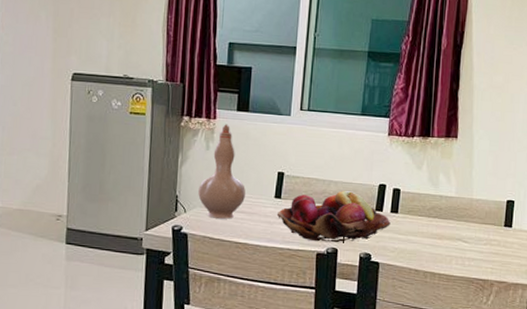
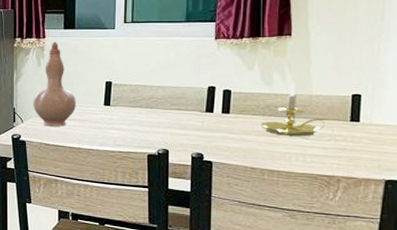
fruit basket: present [276,191,390,243] -> none [107,95,222,144]
candle holder: none [426,185,488,239] -> present [261,82,332,136]

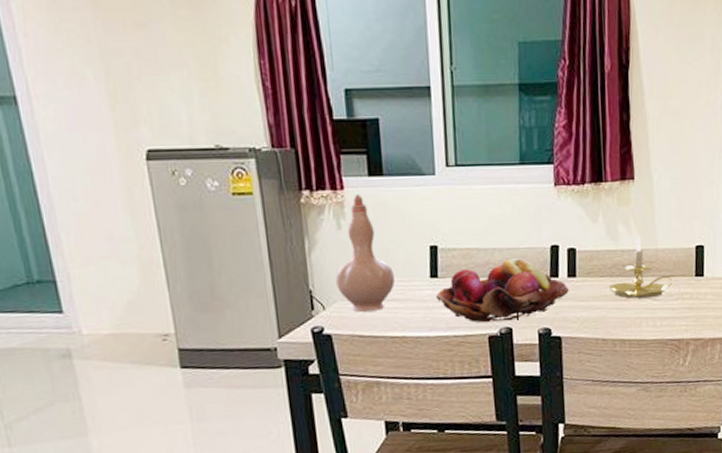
fruit basket: none [107,95,222,144] -> present [435,258,569,323]

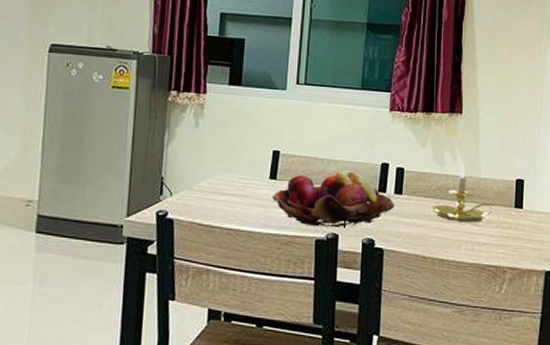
vase: present [336,194,395,312] -> none [186,99,238,203]

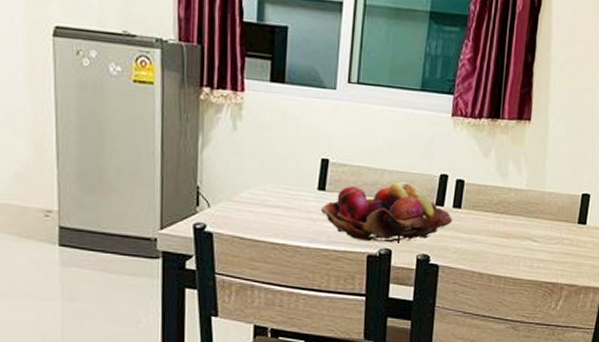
candle holder: present [433,163,498,222] -> none [492,175,561,238]

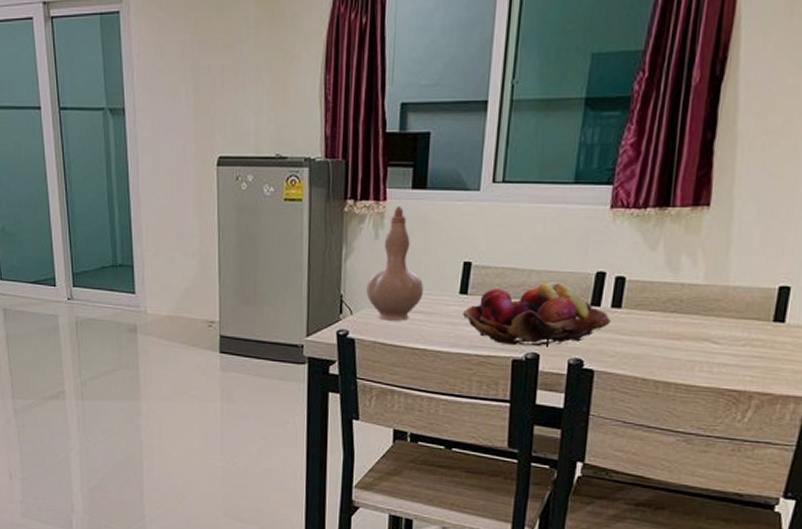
vase: none [224,98,282,215] -> present [366,206,423,321]

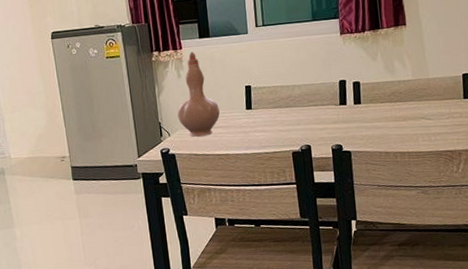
fruit basket: present [462,282,611,347] -> none [250,91,356,142]

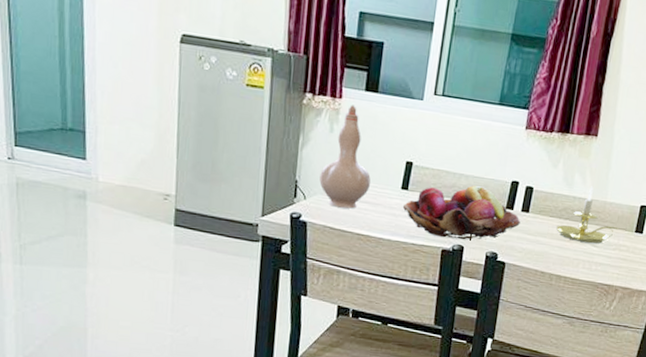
fruit basket: none [250,91,356,142] -> present [402,185,520,240]
candle holder: none [389,68,448,119] -> present [556,186,620,244]

